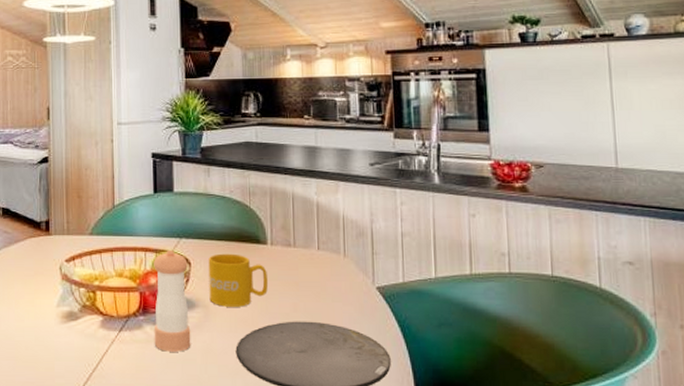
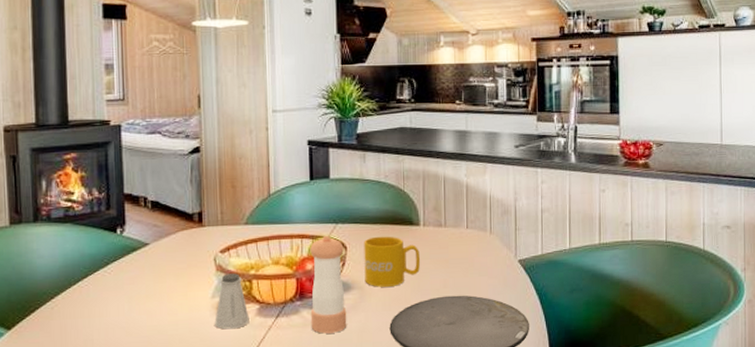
saltshaker: none [59,283,93,340] -> present [215,273,250,330]

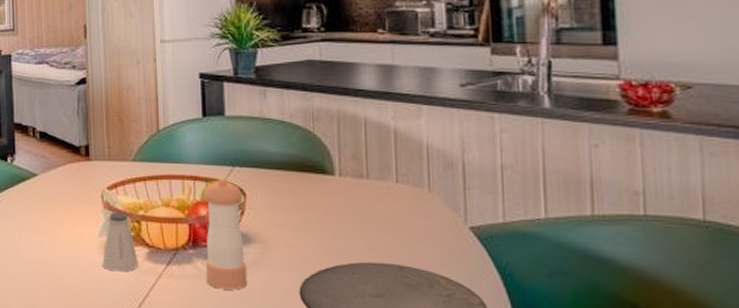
mug: present [364,236,420,287] -> none [266,184,336,244]

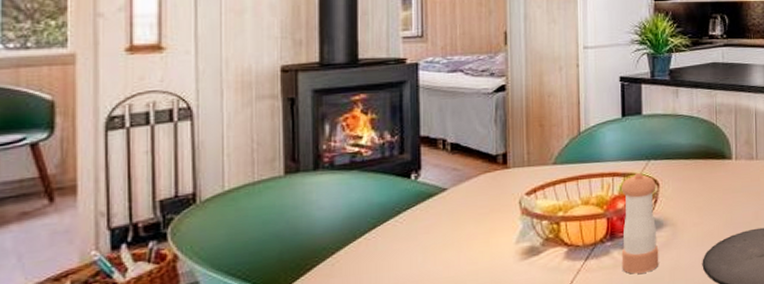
saltshaker: present [102,212,139,272] -> none [519,216,557,276]

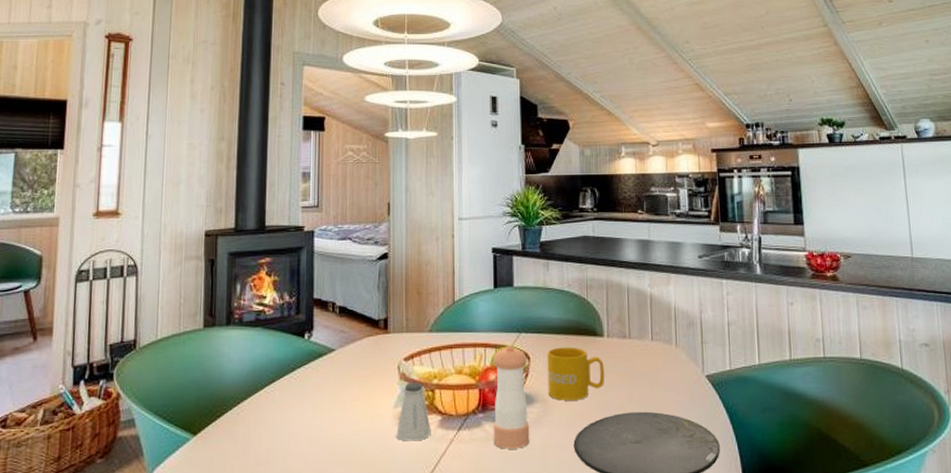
saltshaker: none [519,216,557,276] -> present [396,382,431,442]
mug: none [676,170,732,223] -> present [547,347,604,401]

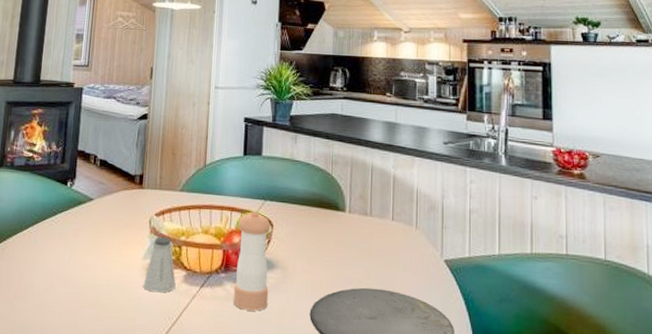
mug: present [547,347,604,401] -> none [288,217,344,271]

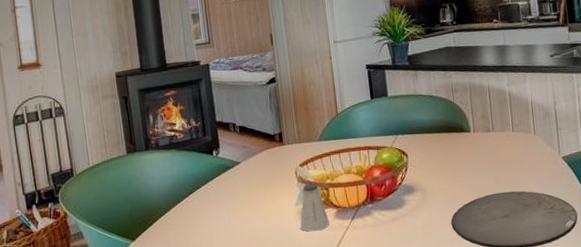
pepper shaker: present [233,210,271,311] -> none [376,145,414,231]

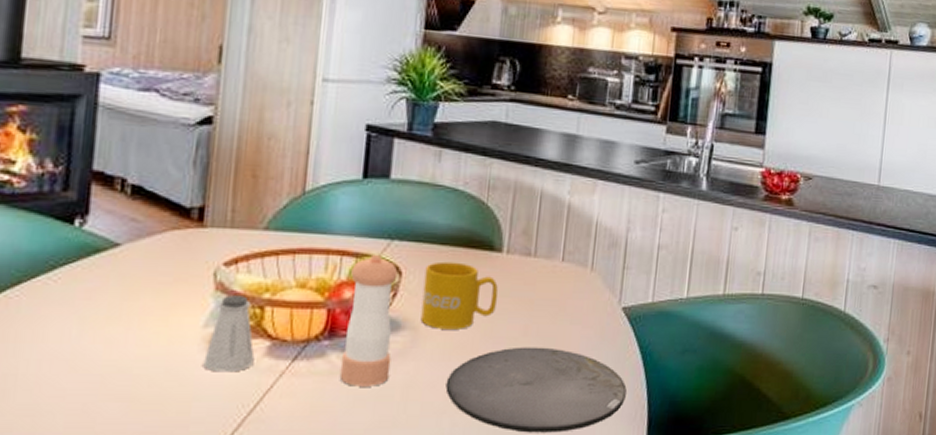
pepper shaker: none [376,145,414,231] -> present [339,254,398,387]
mug: none [422,143,474,188] -> present [420,261,498,329]

